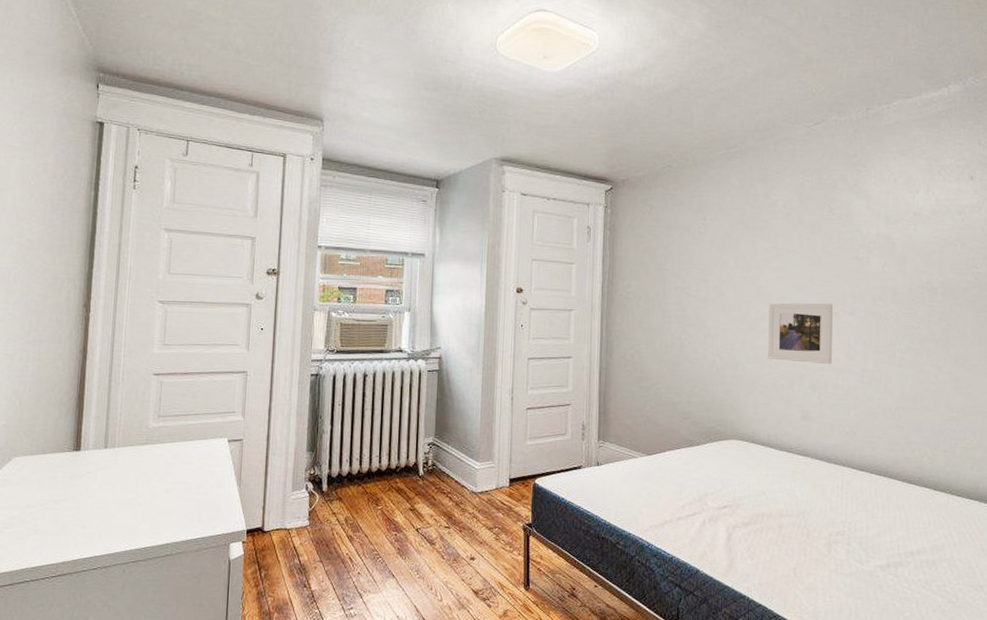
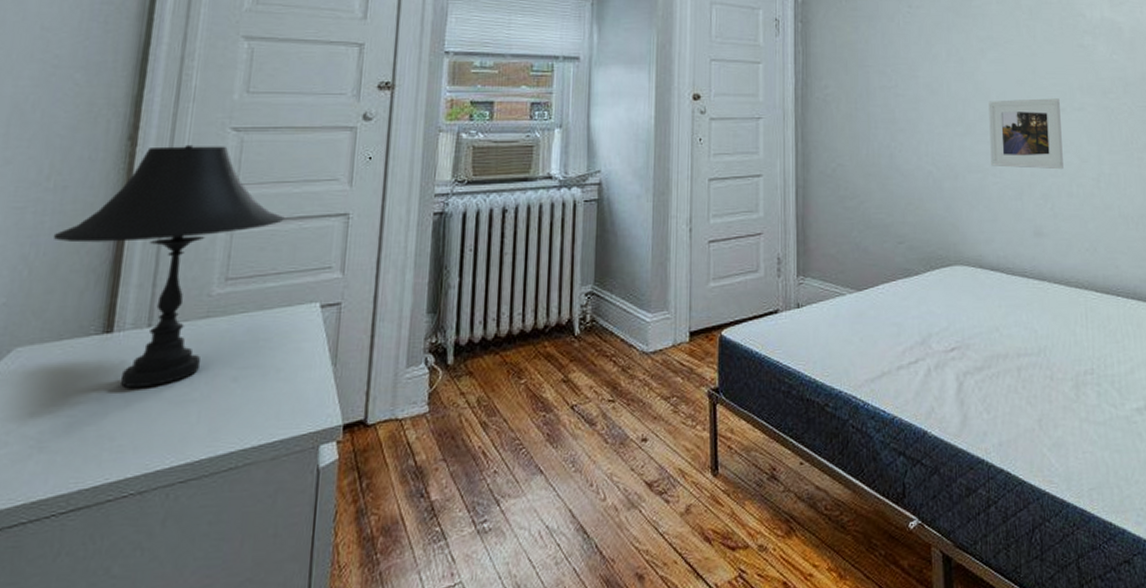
table lamp: none [34,312,200,493] -> present [52,144,285,389]

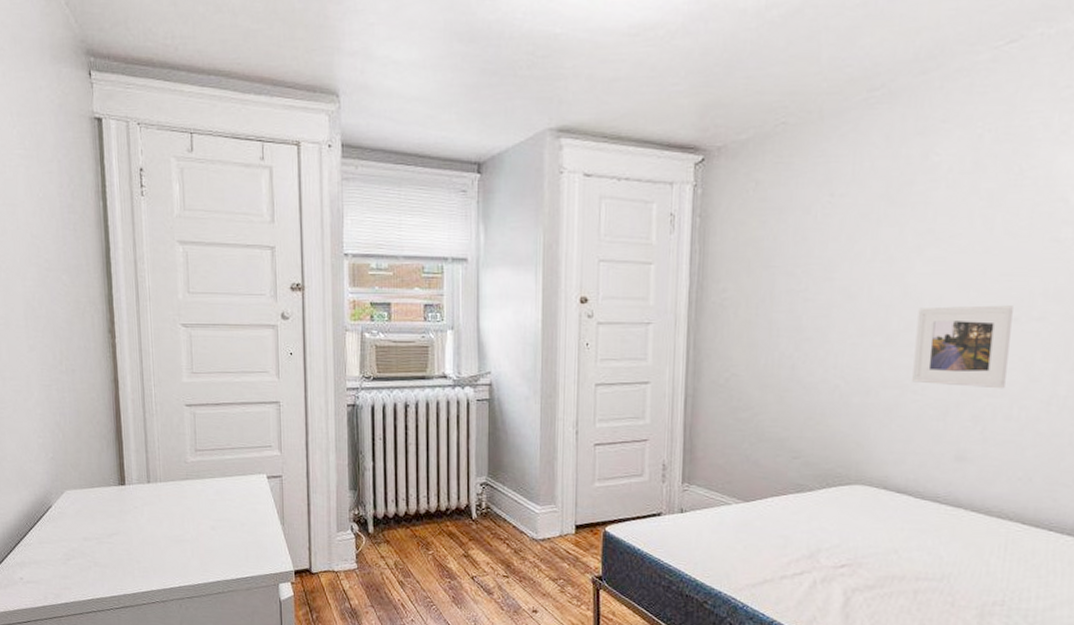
table lamp: present [52,144,285,389] -> none [73,338,231,528]

